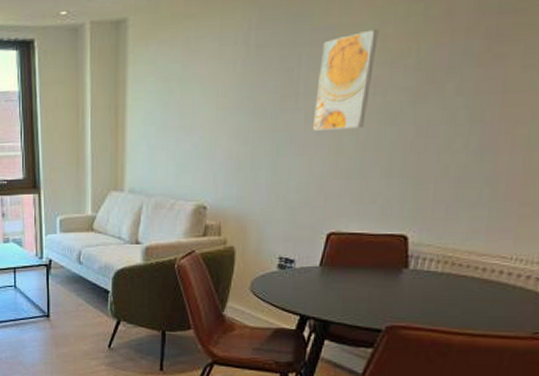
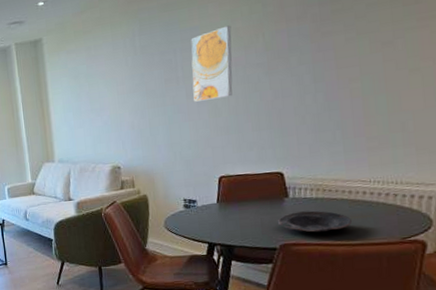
bowl: none [388,288,478,315] -> present [277,211,352,233]

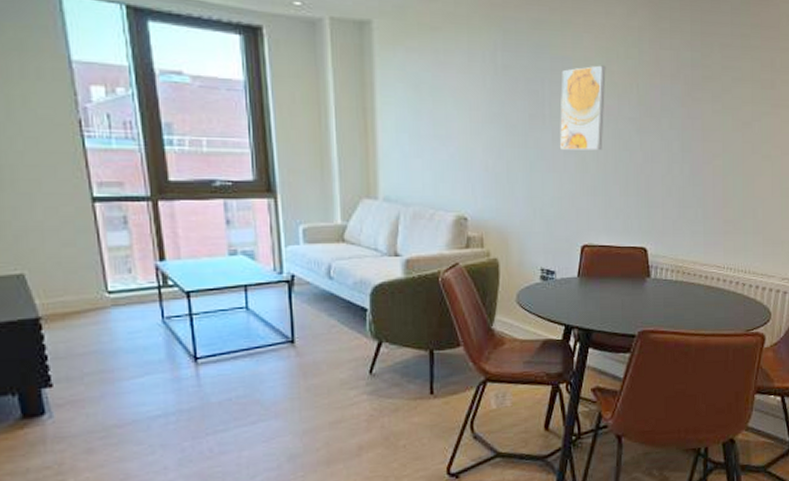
bowl: present [277,211,352,233] -> none [637,294,706,319]

